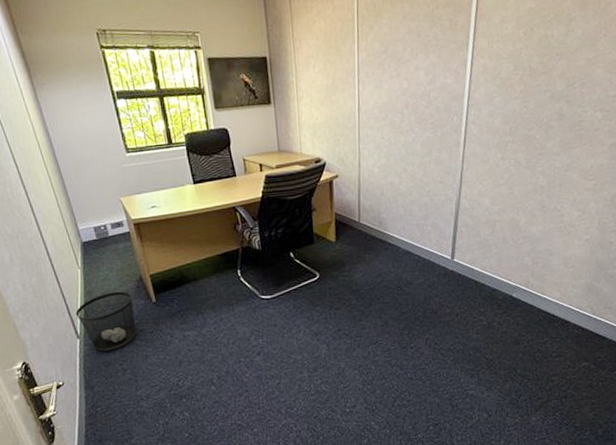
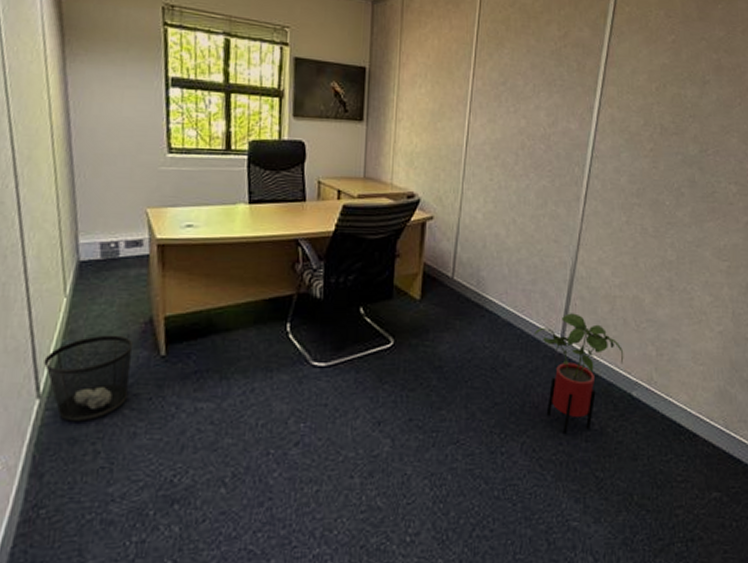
house plant: none [429,238,505,331] -> present [534,313,624,435]

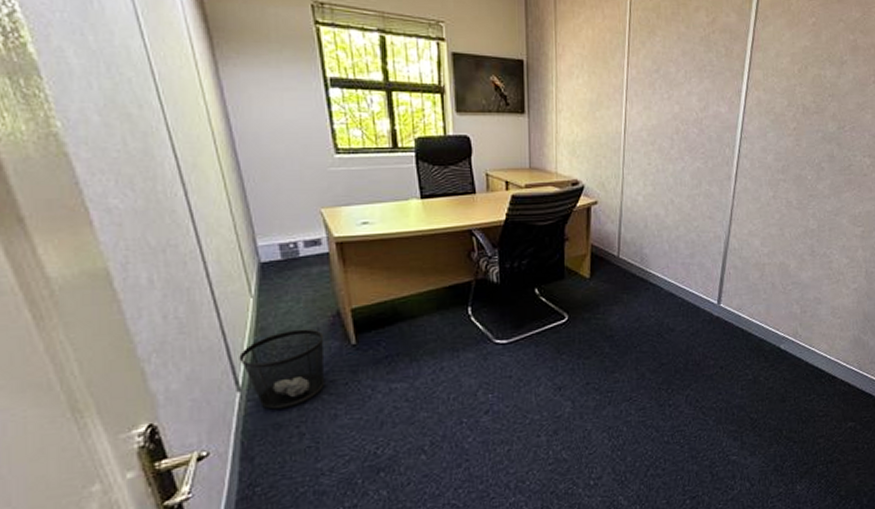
house plant: present [534,313,624,435] -> none [694,281,773,386]

